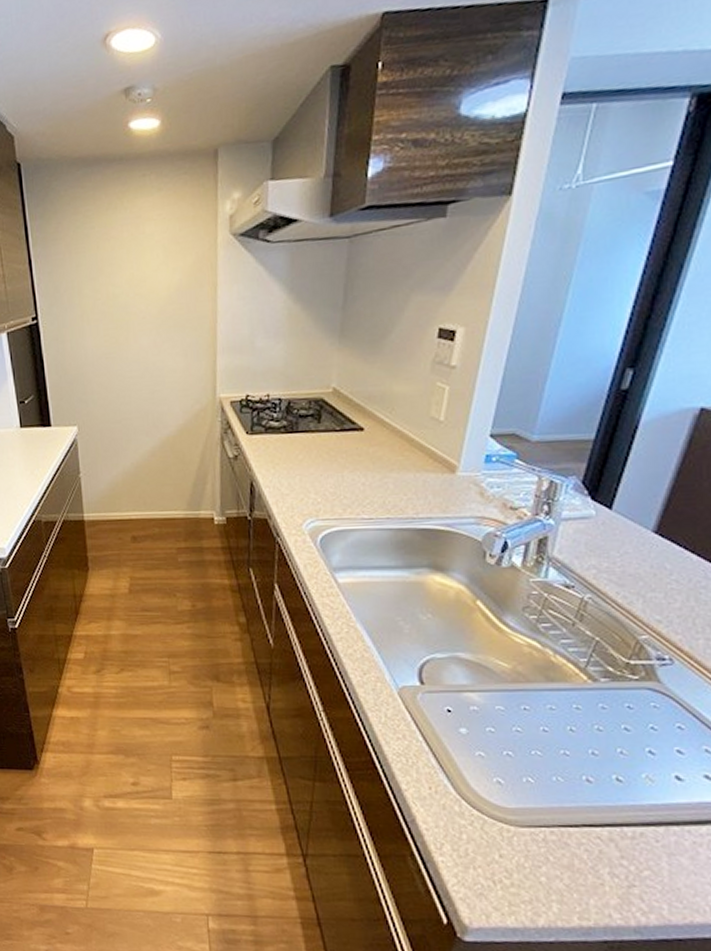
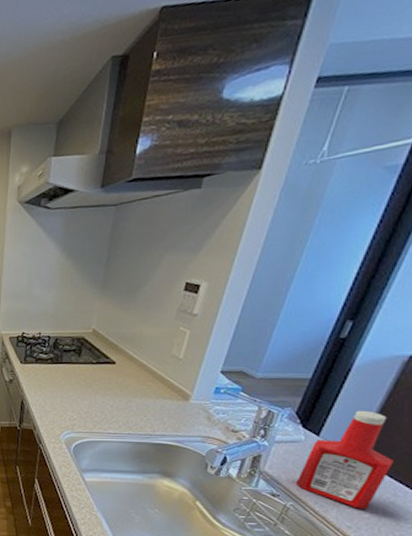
ketchup bottle: none [592,475,699,597] -> present [296,410,394,509]

